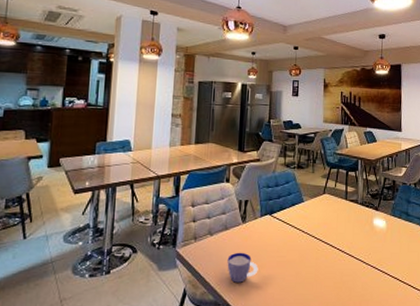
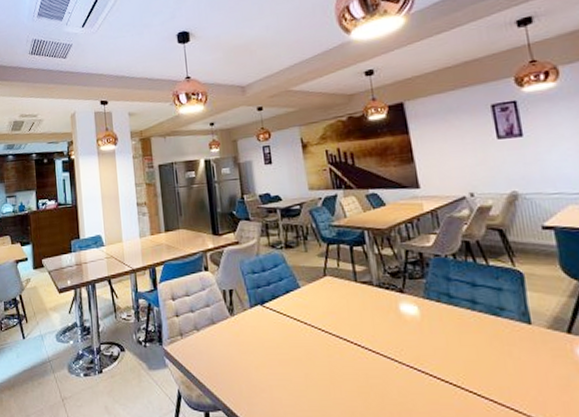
cup: present [227,252,259,283] -> none [220,349,258,384]

